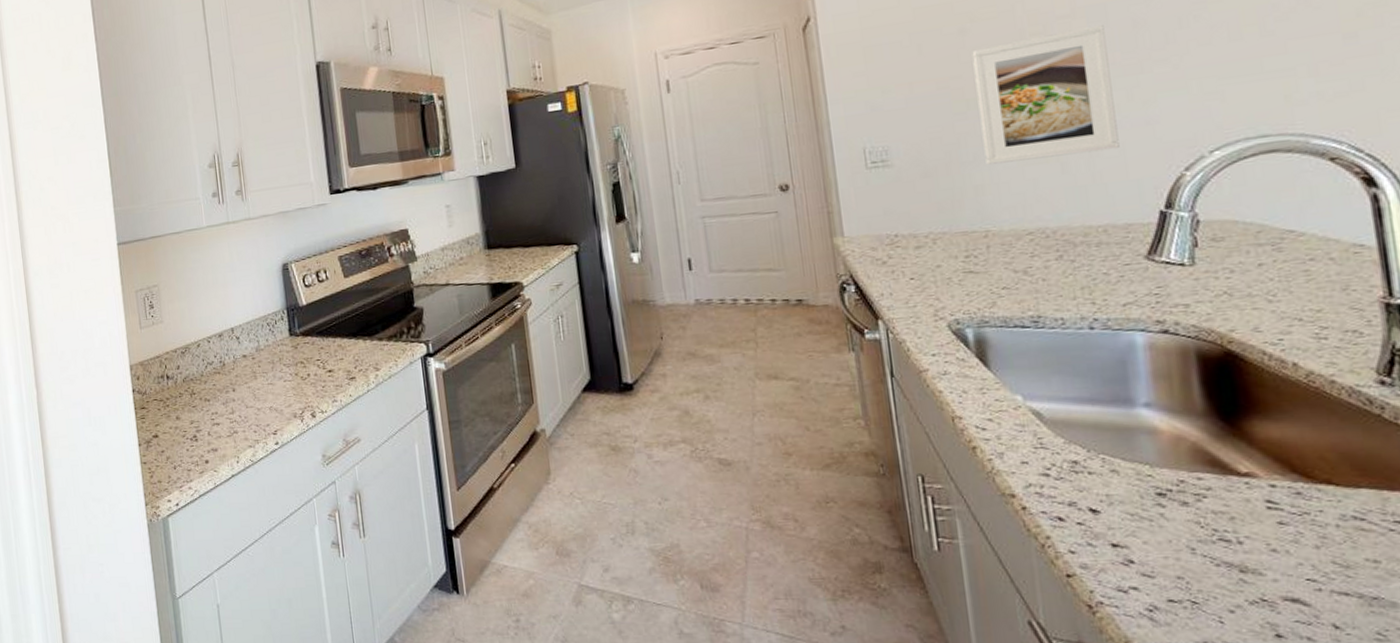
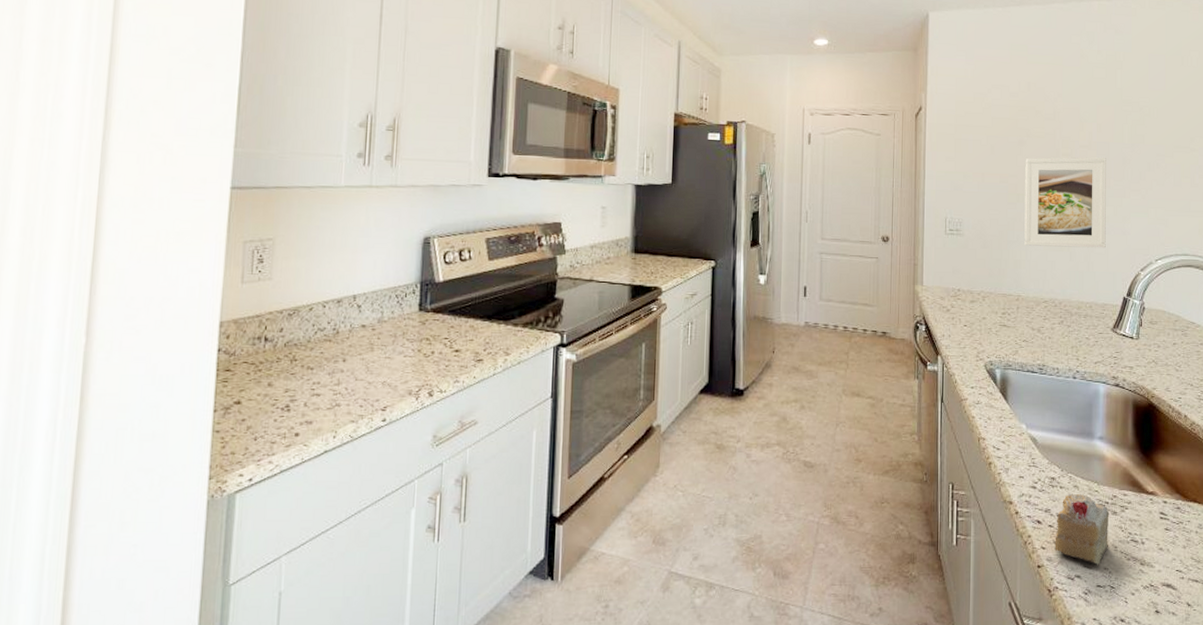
cake slice: none [1088,479,1182,574] -> present [1055,493,1110,566]

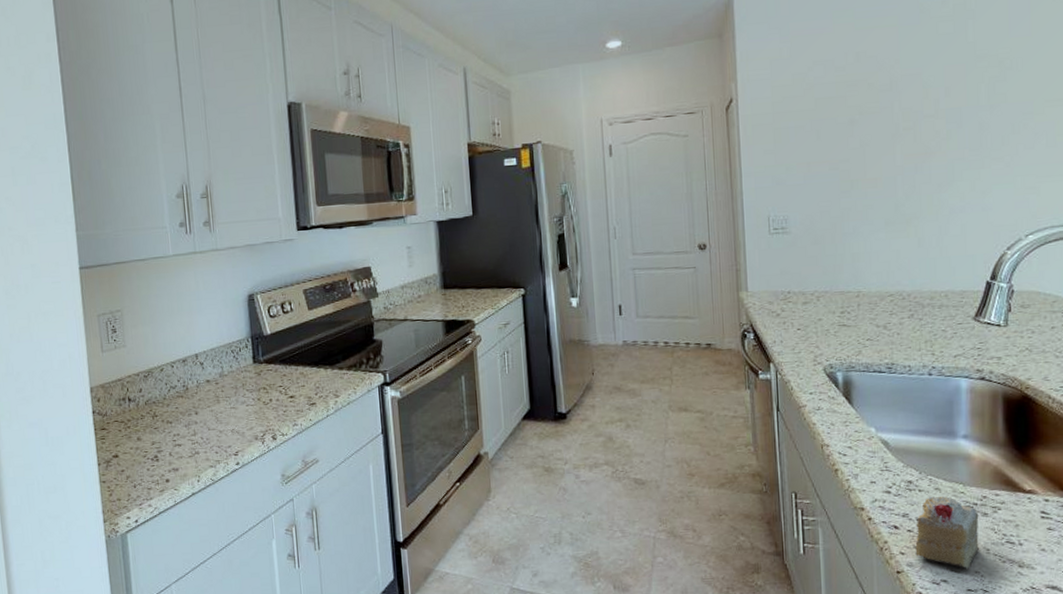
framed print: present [1024,157,1106,248] -> none [858,126,962,236]

